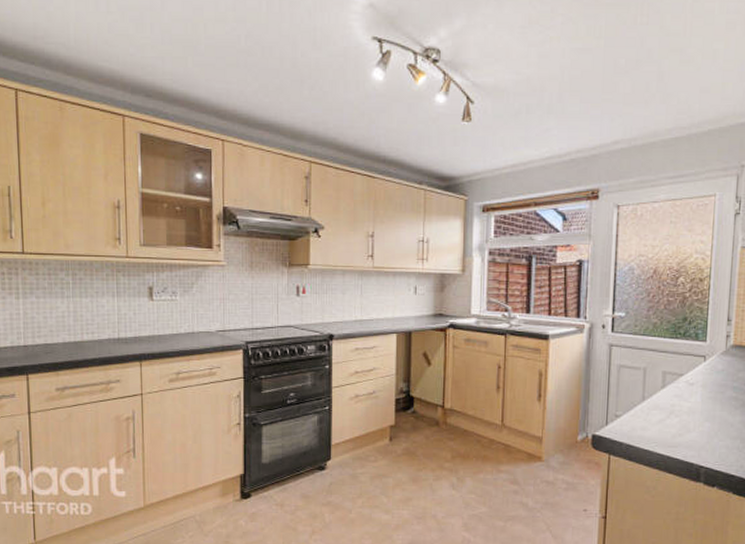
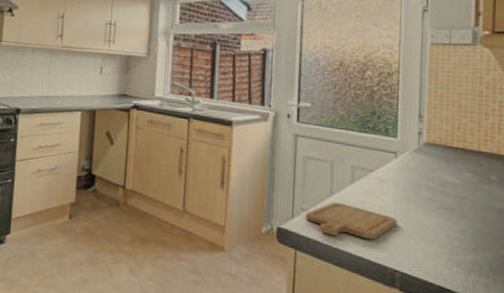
chopping board: none [619,407,704,440] -> present [305,202,397,240]

